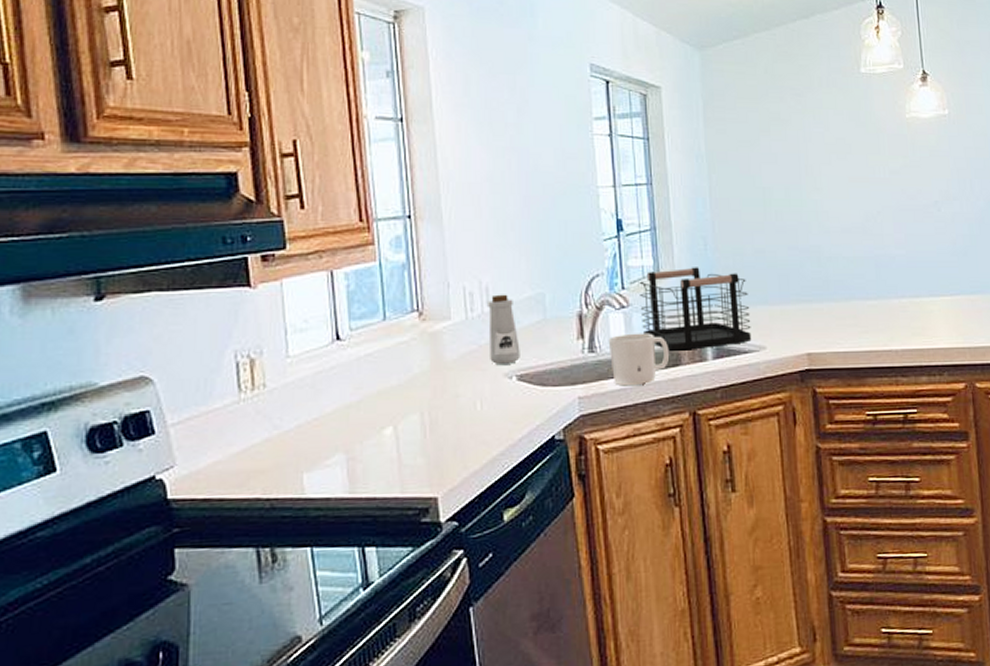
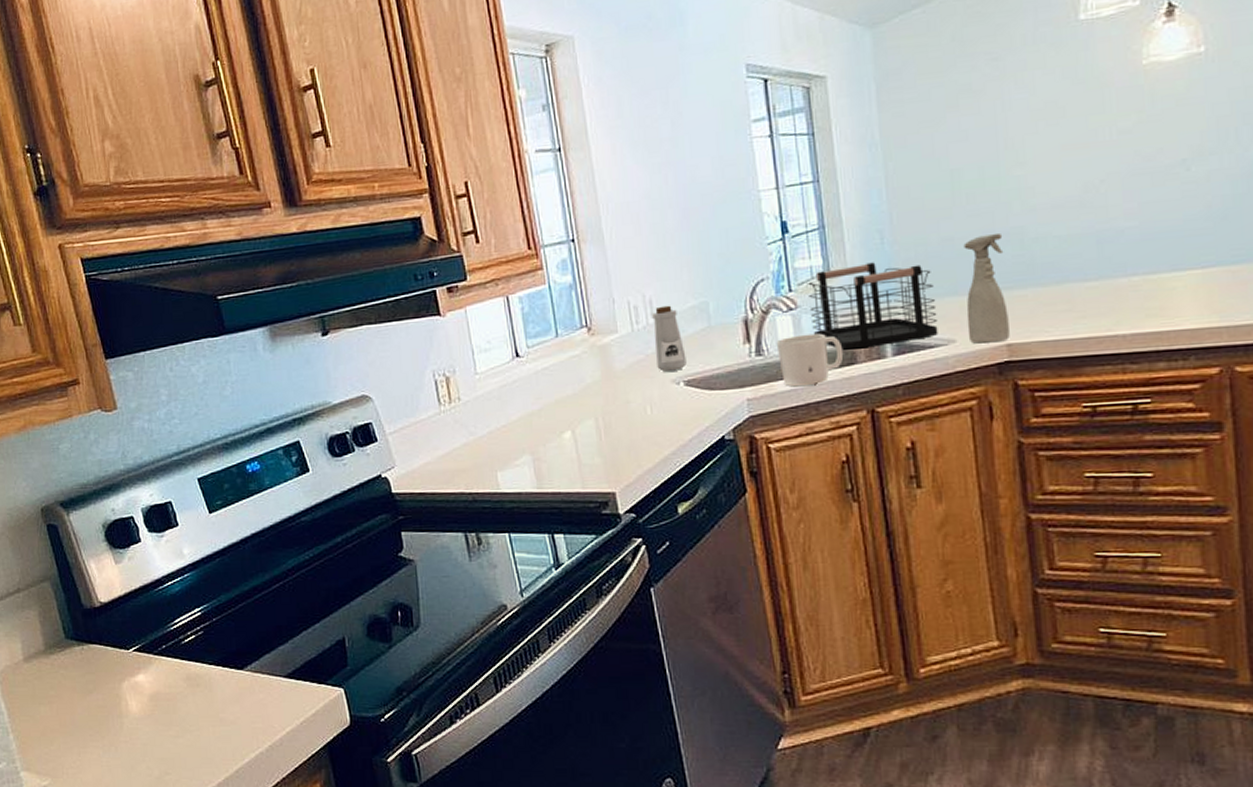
spray bottle: none [773,249,810,351] -> present [963,232,1010,344]

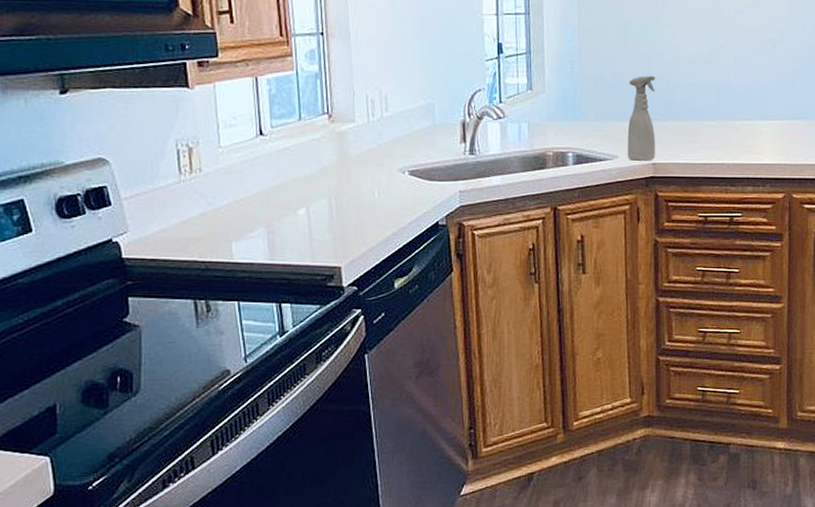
bottle: present [652,305,687,372] -> none [386,102,412,161]
mug: present [776,333,844,387] -> none [486,140,537,184]
dish rack: present [808,262,938,350] -> none [514,86,607,156]

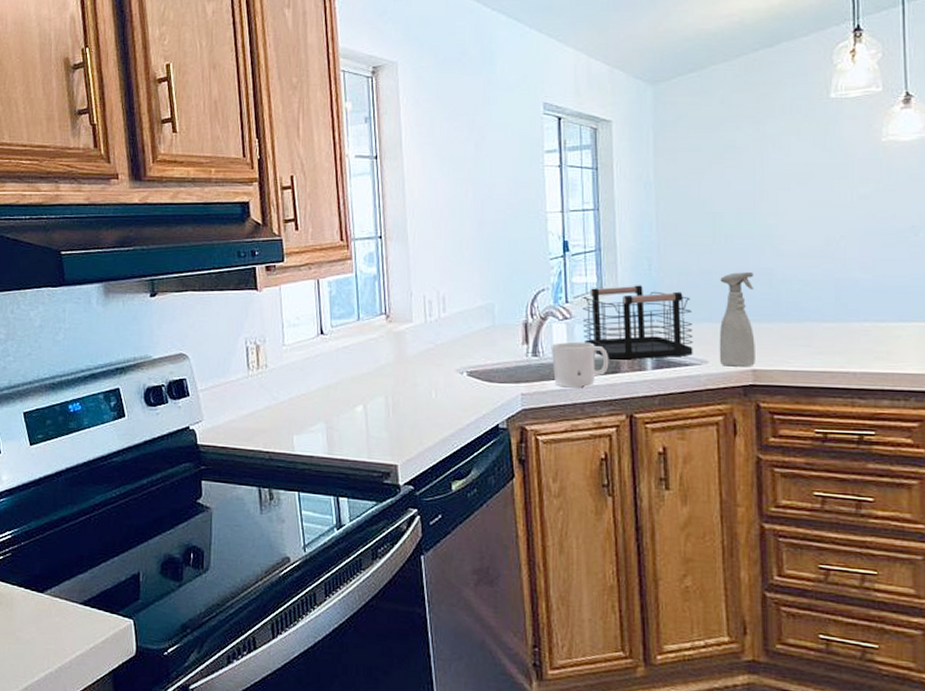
mug: none [486,140,537,184] -> present [551,341,609,388]
dish rack: none [514,86,607,156] -> present [582,285,693,360]

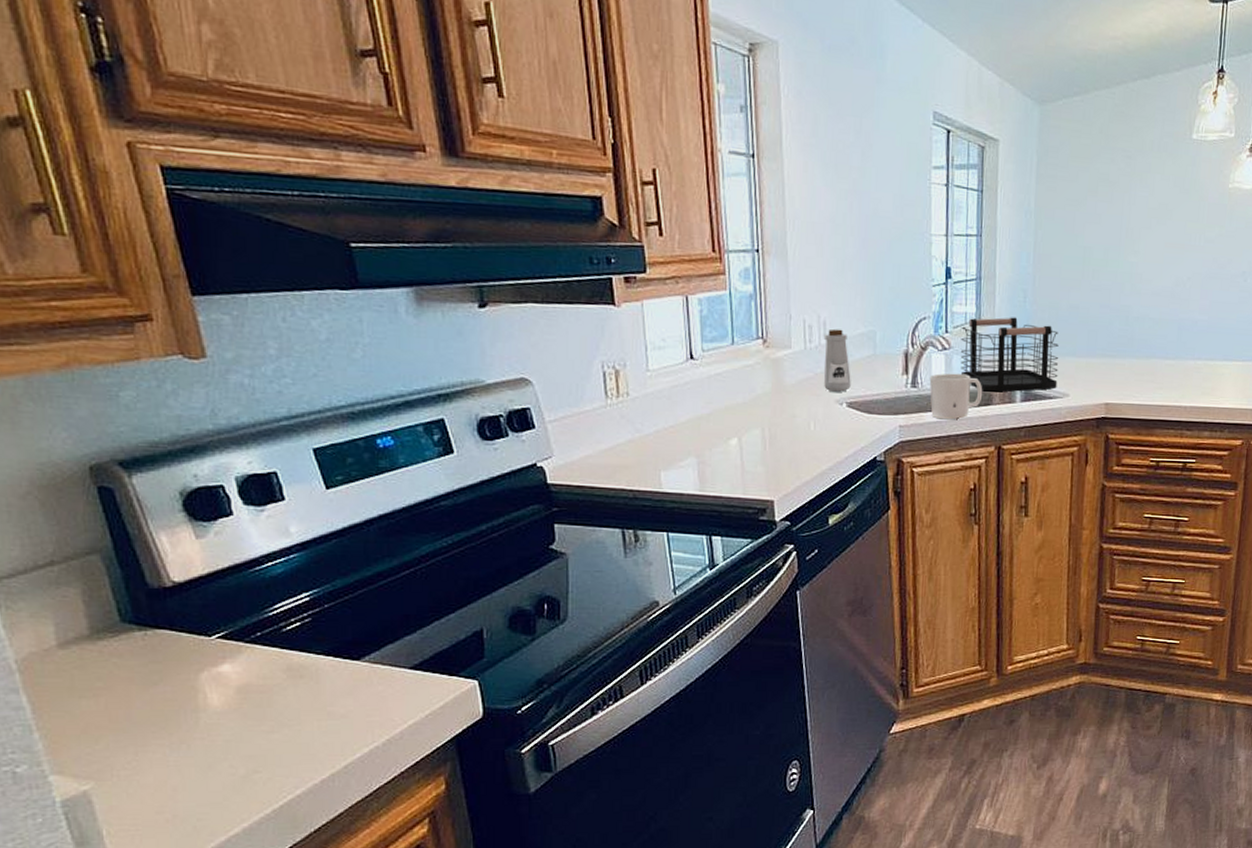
bottle: none [443,303,471,362] -> present [823,329,851,392]
spray bottle: present [719,271,755,367] -> none [1078,308,1115,401]

